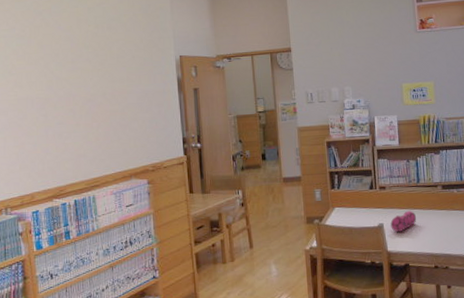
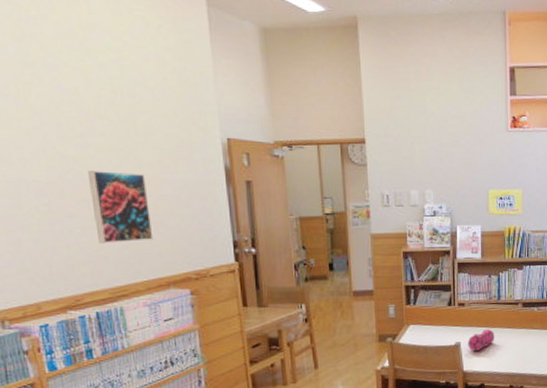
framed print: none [75,87,121,144] -> present [88,171,154,244]

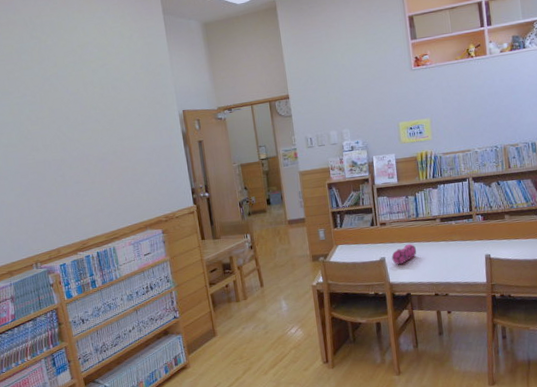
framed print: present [88,171,154,244] -> none [88,145,134,201]

